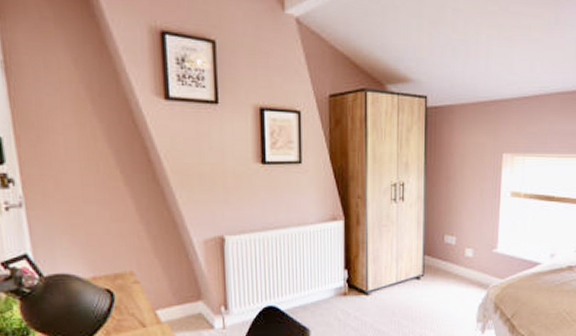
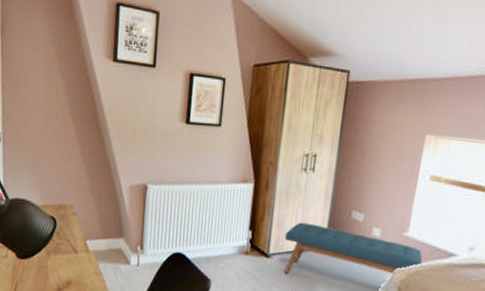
bench: none [382,253,513,309] -> present [284,222,423,275]

